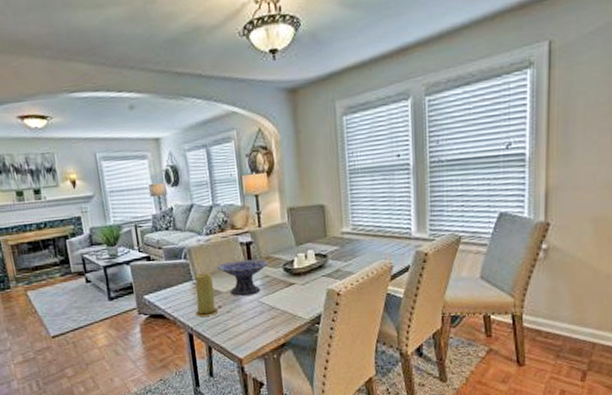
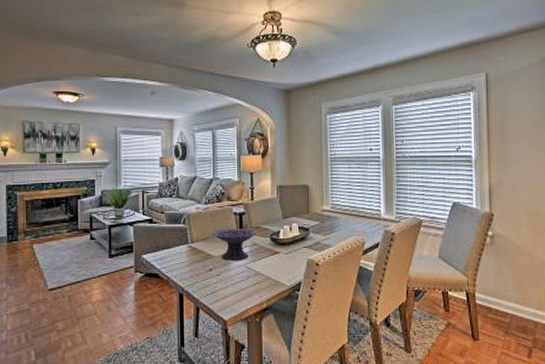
candle: present [195,273,219,316] -> none [188,238,209,278]

